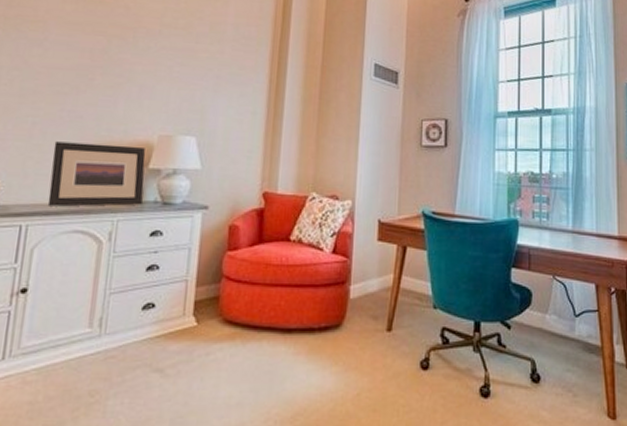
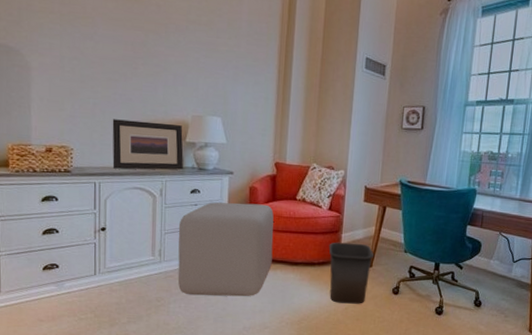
pouf: none [122,247,260,385] -> present [177,202,274,297]
waste bin: none [333,297,393,387] -> present [328,242,374,304]

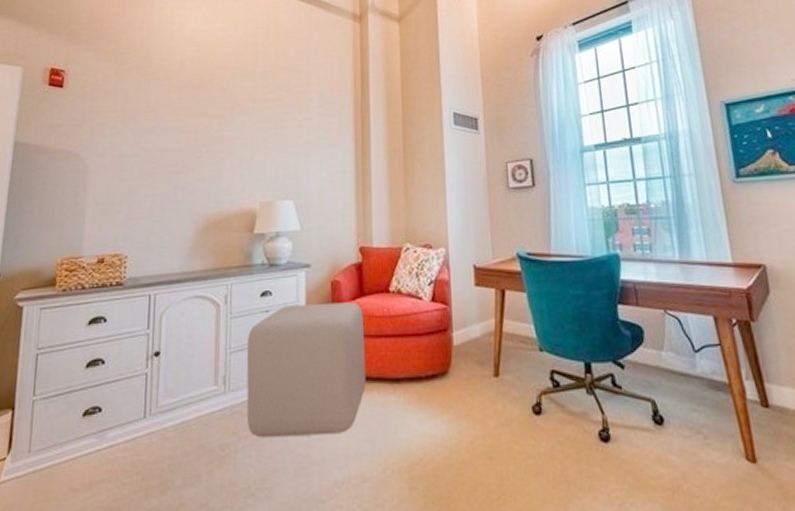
picture frame: present [112,119,184,170] -> none [170,214,252,275]
waste bin: present [328,242,374,304] -> none [437,343,499,434]

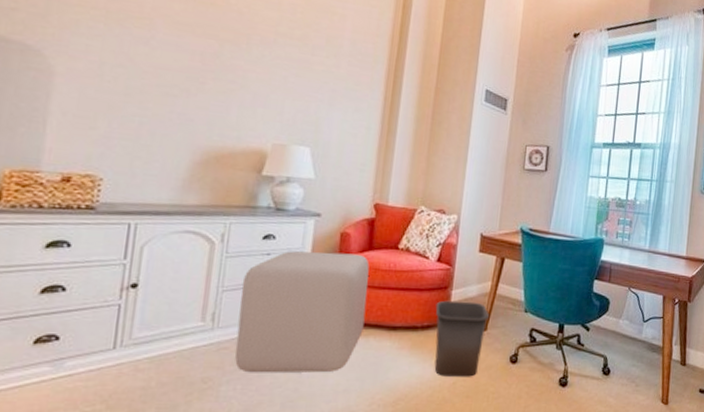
waste bin: none [437,343,499,434] -> present [434,300,489,377]

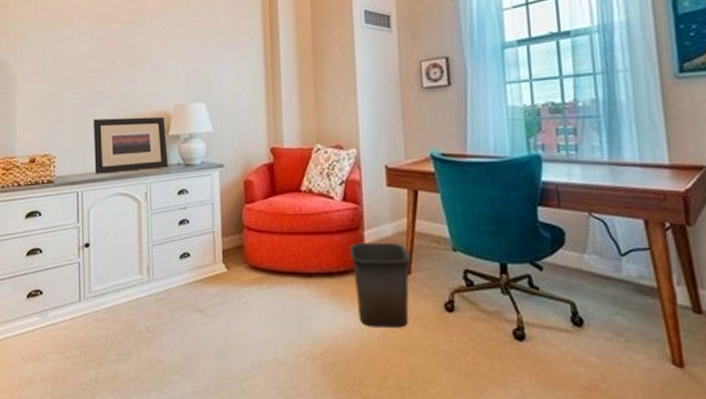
picture frame: none [157,143,259,210] -> present [93,117,168,174]
pouf: present [235,251,370,373] -> none [167,201,280,323]

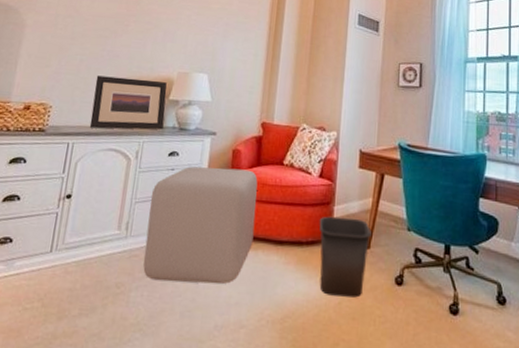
pouf: none [167,201,280,323] -> present [143,166,258,285]

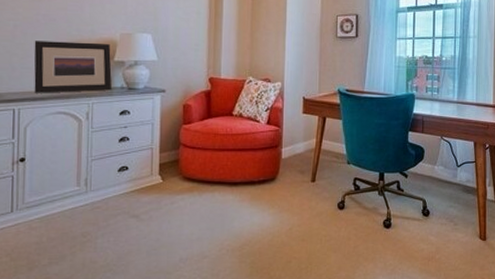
pouf: present [143,166,258,285] -> none [106,122,210,227]
waste bin: present [319,216,371,298] -> none [269,157,316,224]

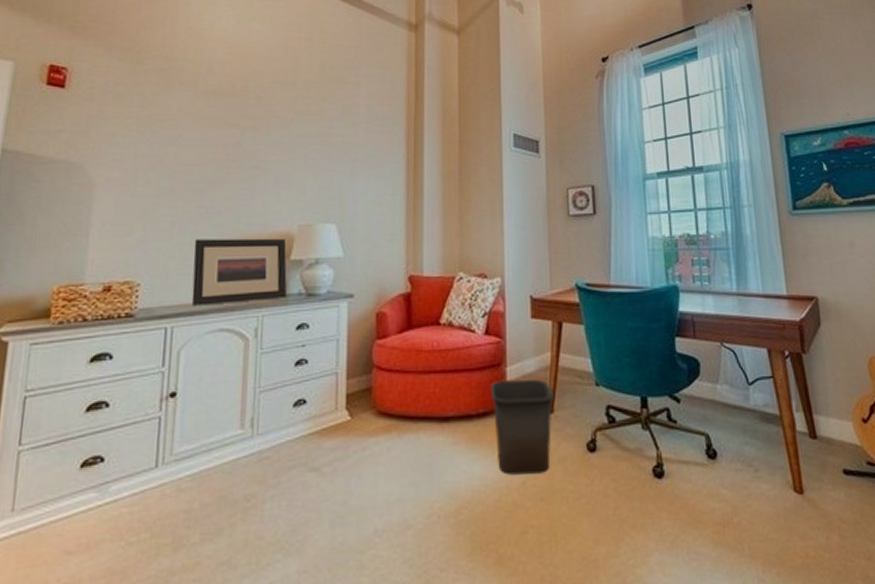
waste bin: none [269,157,316,224] -> present [490,378,554,475]

